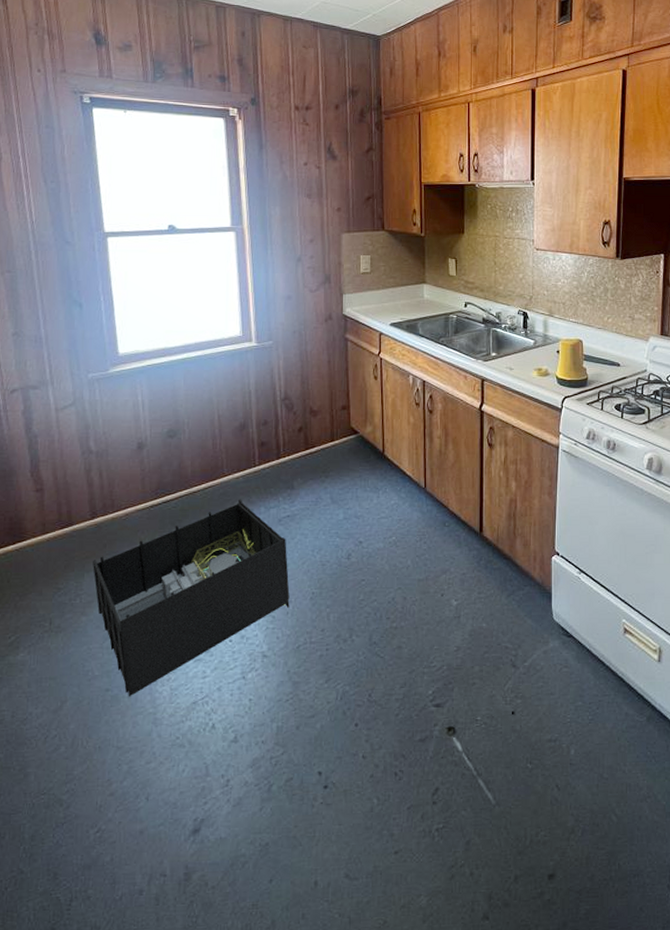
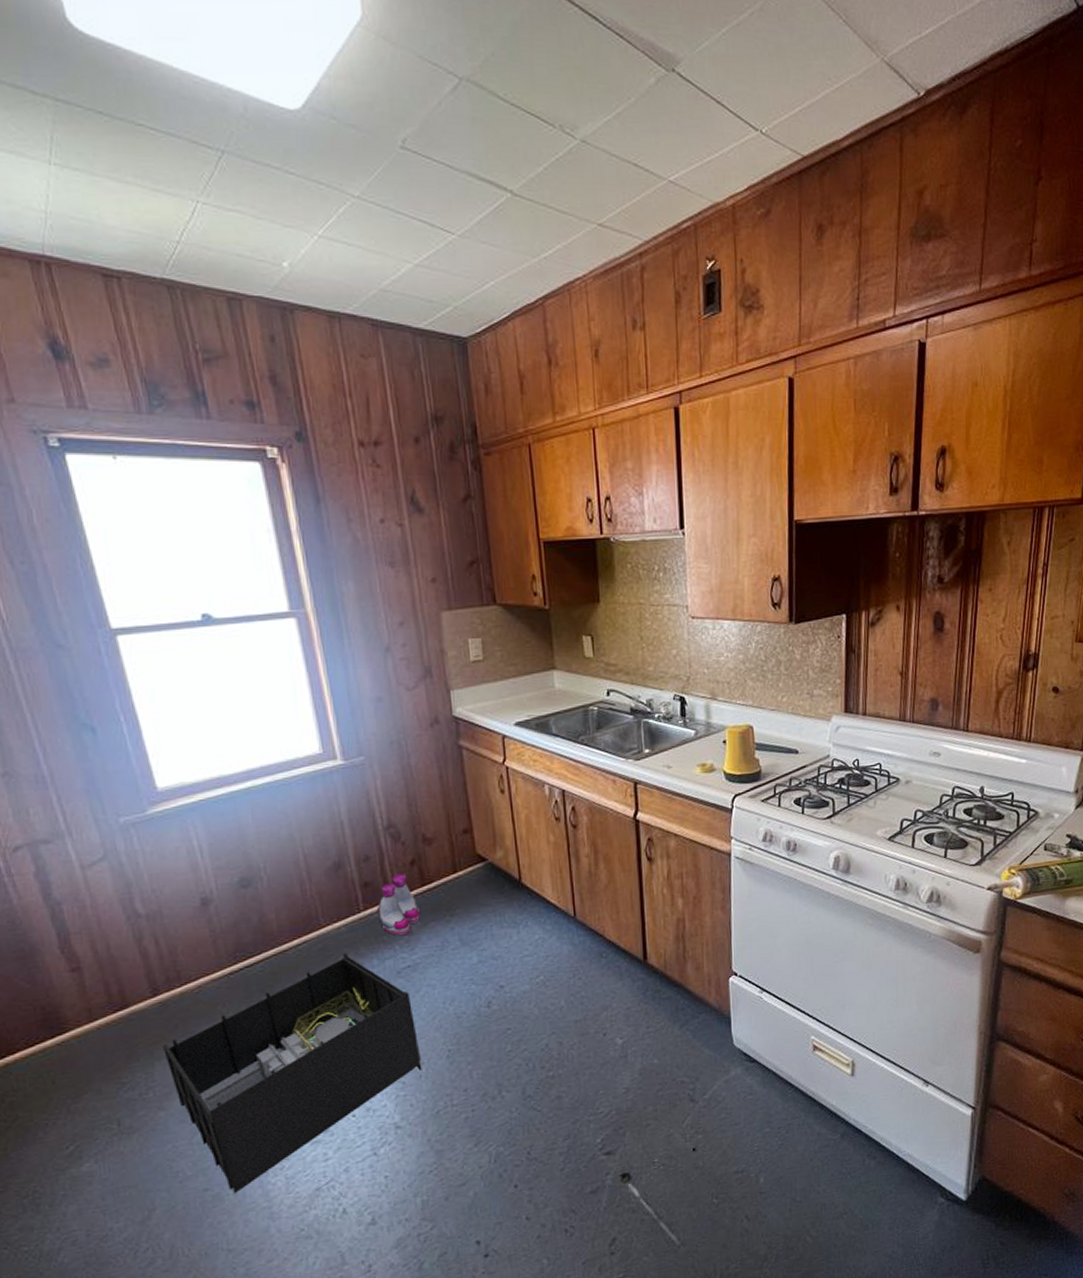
boots: none [268,438,302,489] -> present [376,873,420,935]

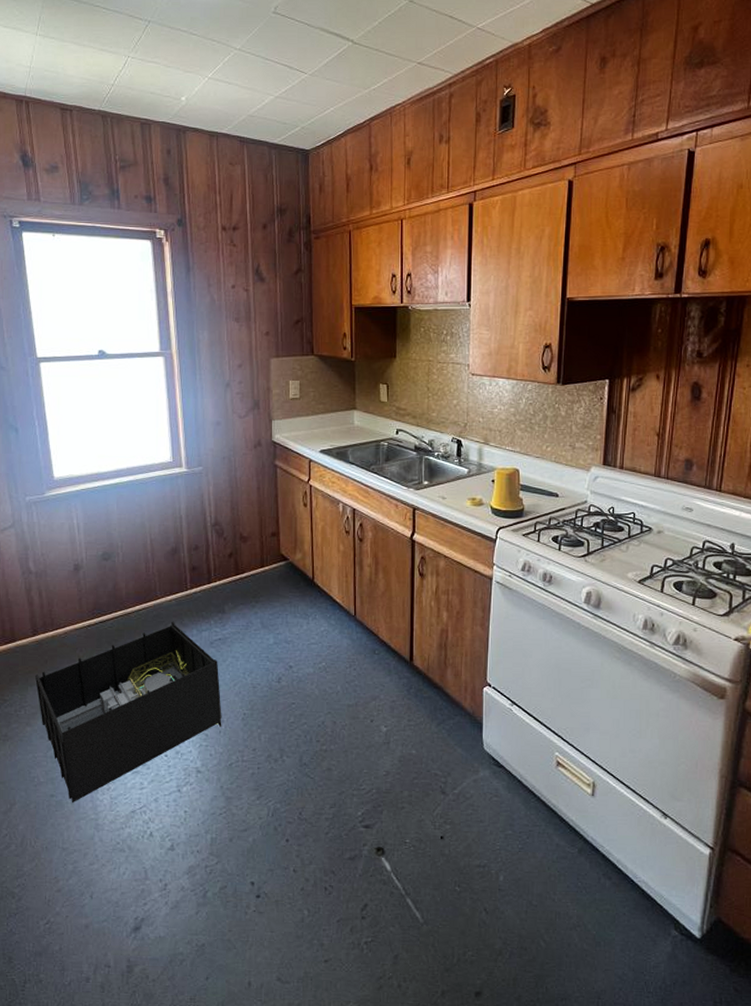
boots: present [376,873,420,935] -> none [200,563,232,612]

